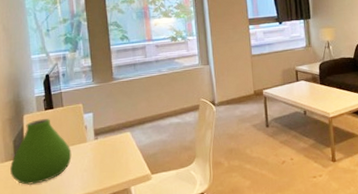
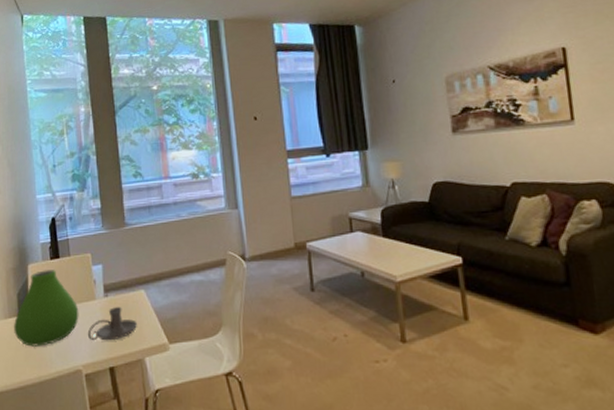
candle holder: none [79,147,124,177] -> present [87,307,137,341]

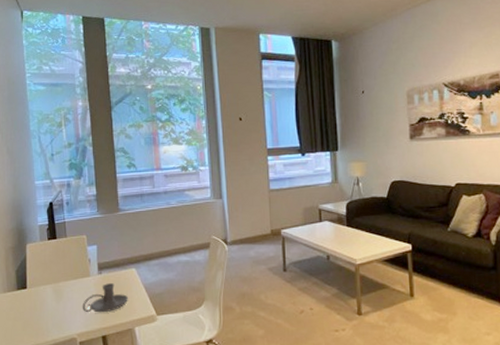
vase: present [14,270,79,347] -> none [13,249,75,318]

